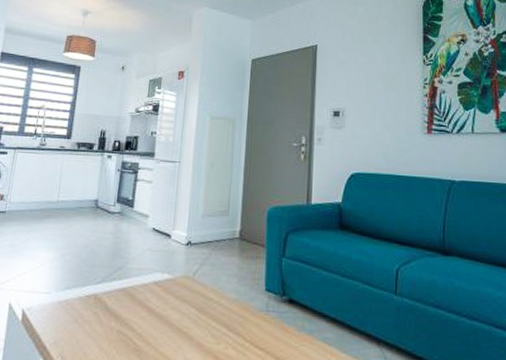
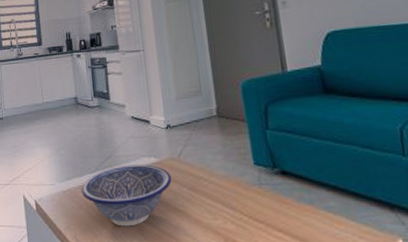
decorative bowl: none [80,278,181,346] -> present [81,164,172,227]

